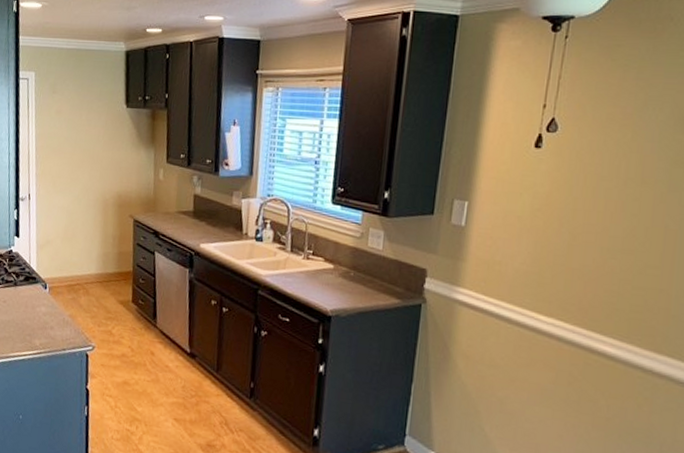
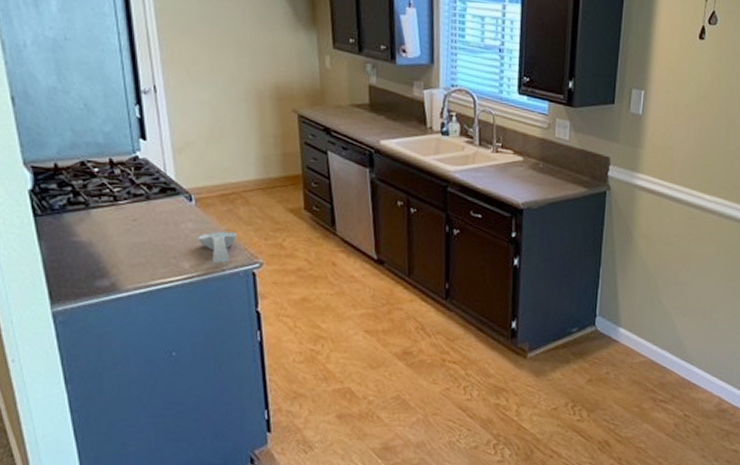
spoon rest: none [47,316,78,344] -> present [197,231,237,264]

